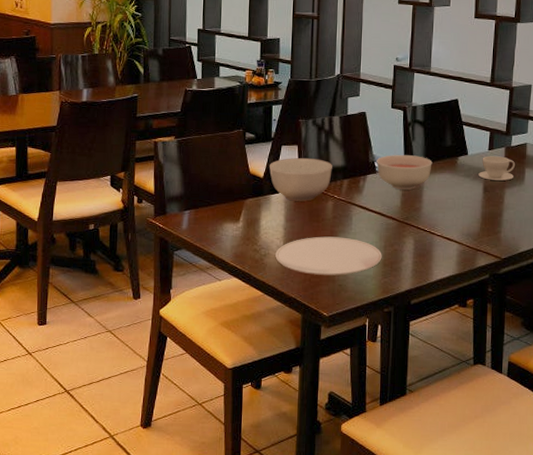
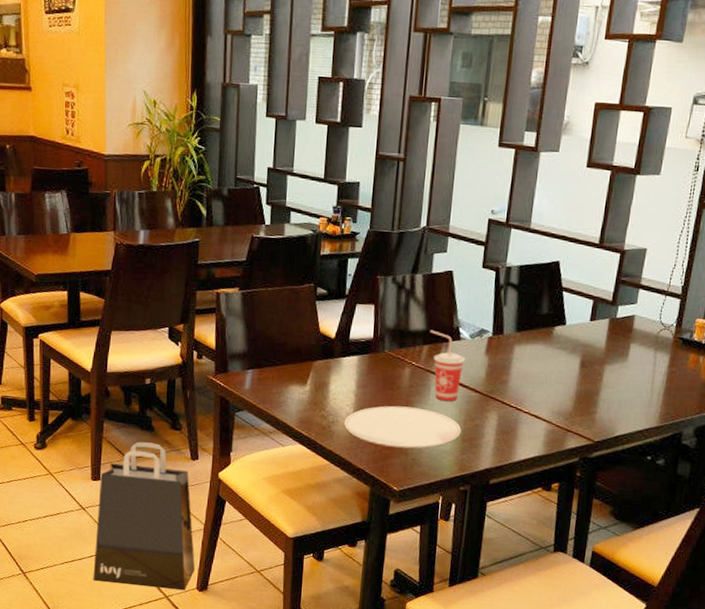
shopping bag: none [39,285,139,428] -> present [93,442,196,590]
bowl: present [269,157,332,201] -> none [342,318,412,367]
beverage cup: none [349,165,381,229] -> present [430,330,465,401]
bowl: present [376,155,432,190] -> none [461,320,525,361]
teacup: present [478,156,515,181] -> none [576,327,619,356]

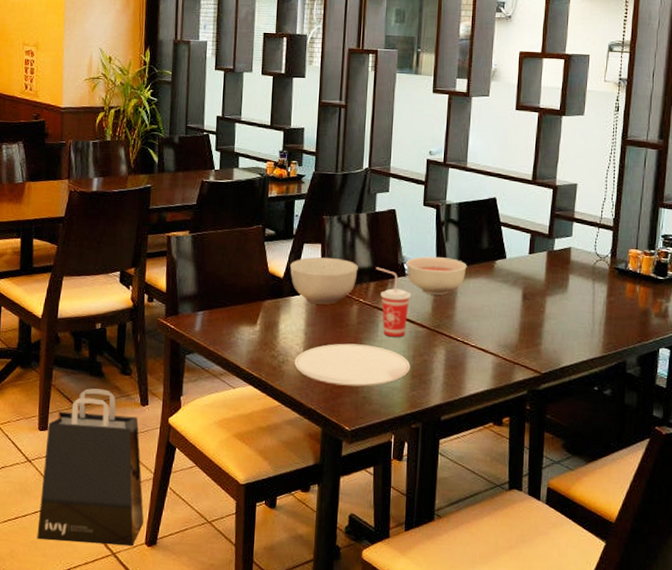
bowl: none [342,318,412,367] -> present [290,257,358,305]
bowl: none [461,320,525,361] -> present [406,256,467,296]

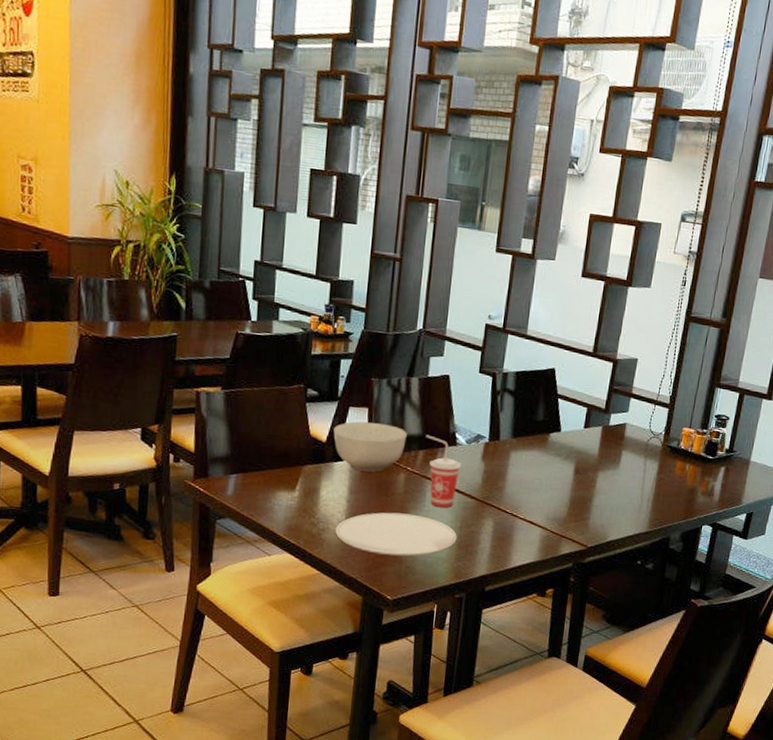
shopping bag: present [37,388,144,545] -> none [49,552,170,713]
bowl: present [406,256,467,296] -> none [457,426,521,467]

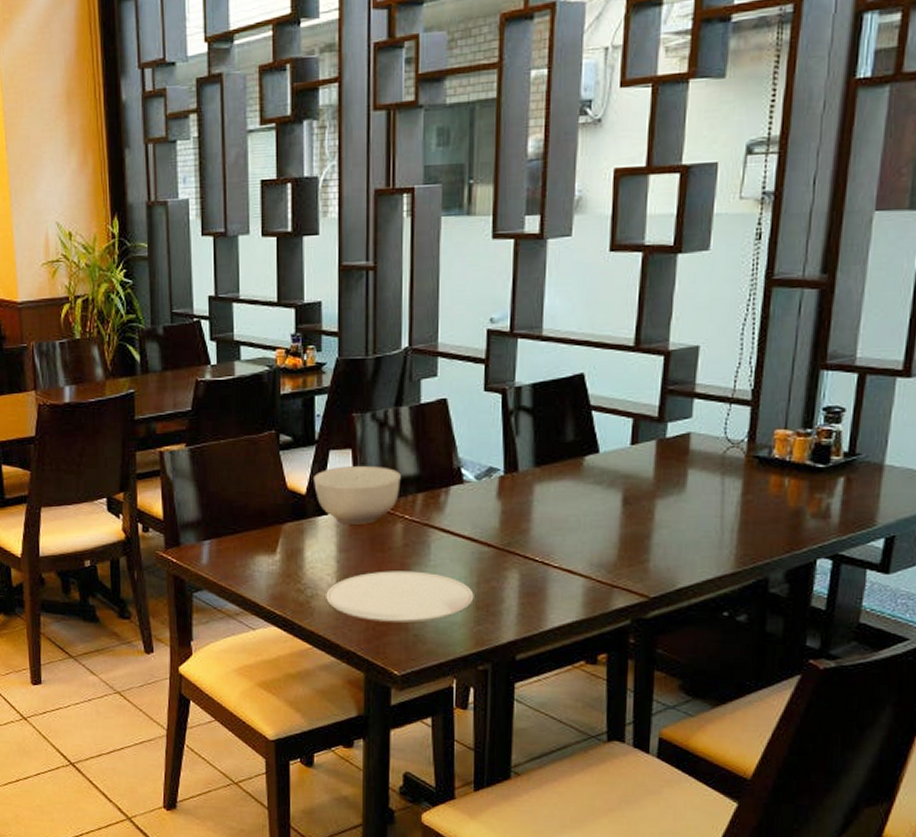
beverage cup: present [426,435,461,508] -> none [424,474,471,560]

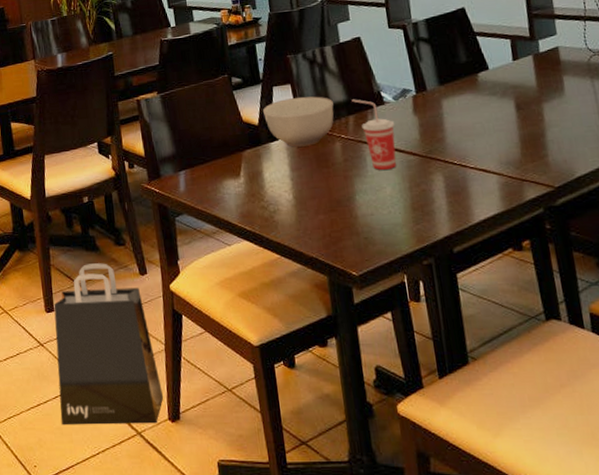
shopping bag: none [41,636,160,809] -> present [53,263,164,424]
plate: present [326,571,474,623] -> none [285,182,410,229]
beverage cup: none [424,474,471,560] -> present [352,99,396,170]

